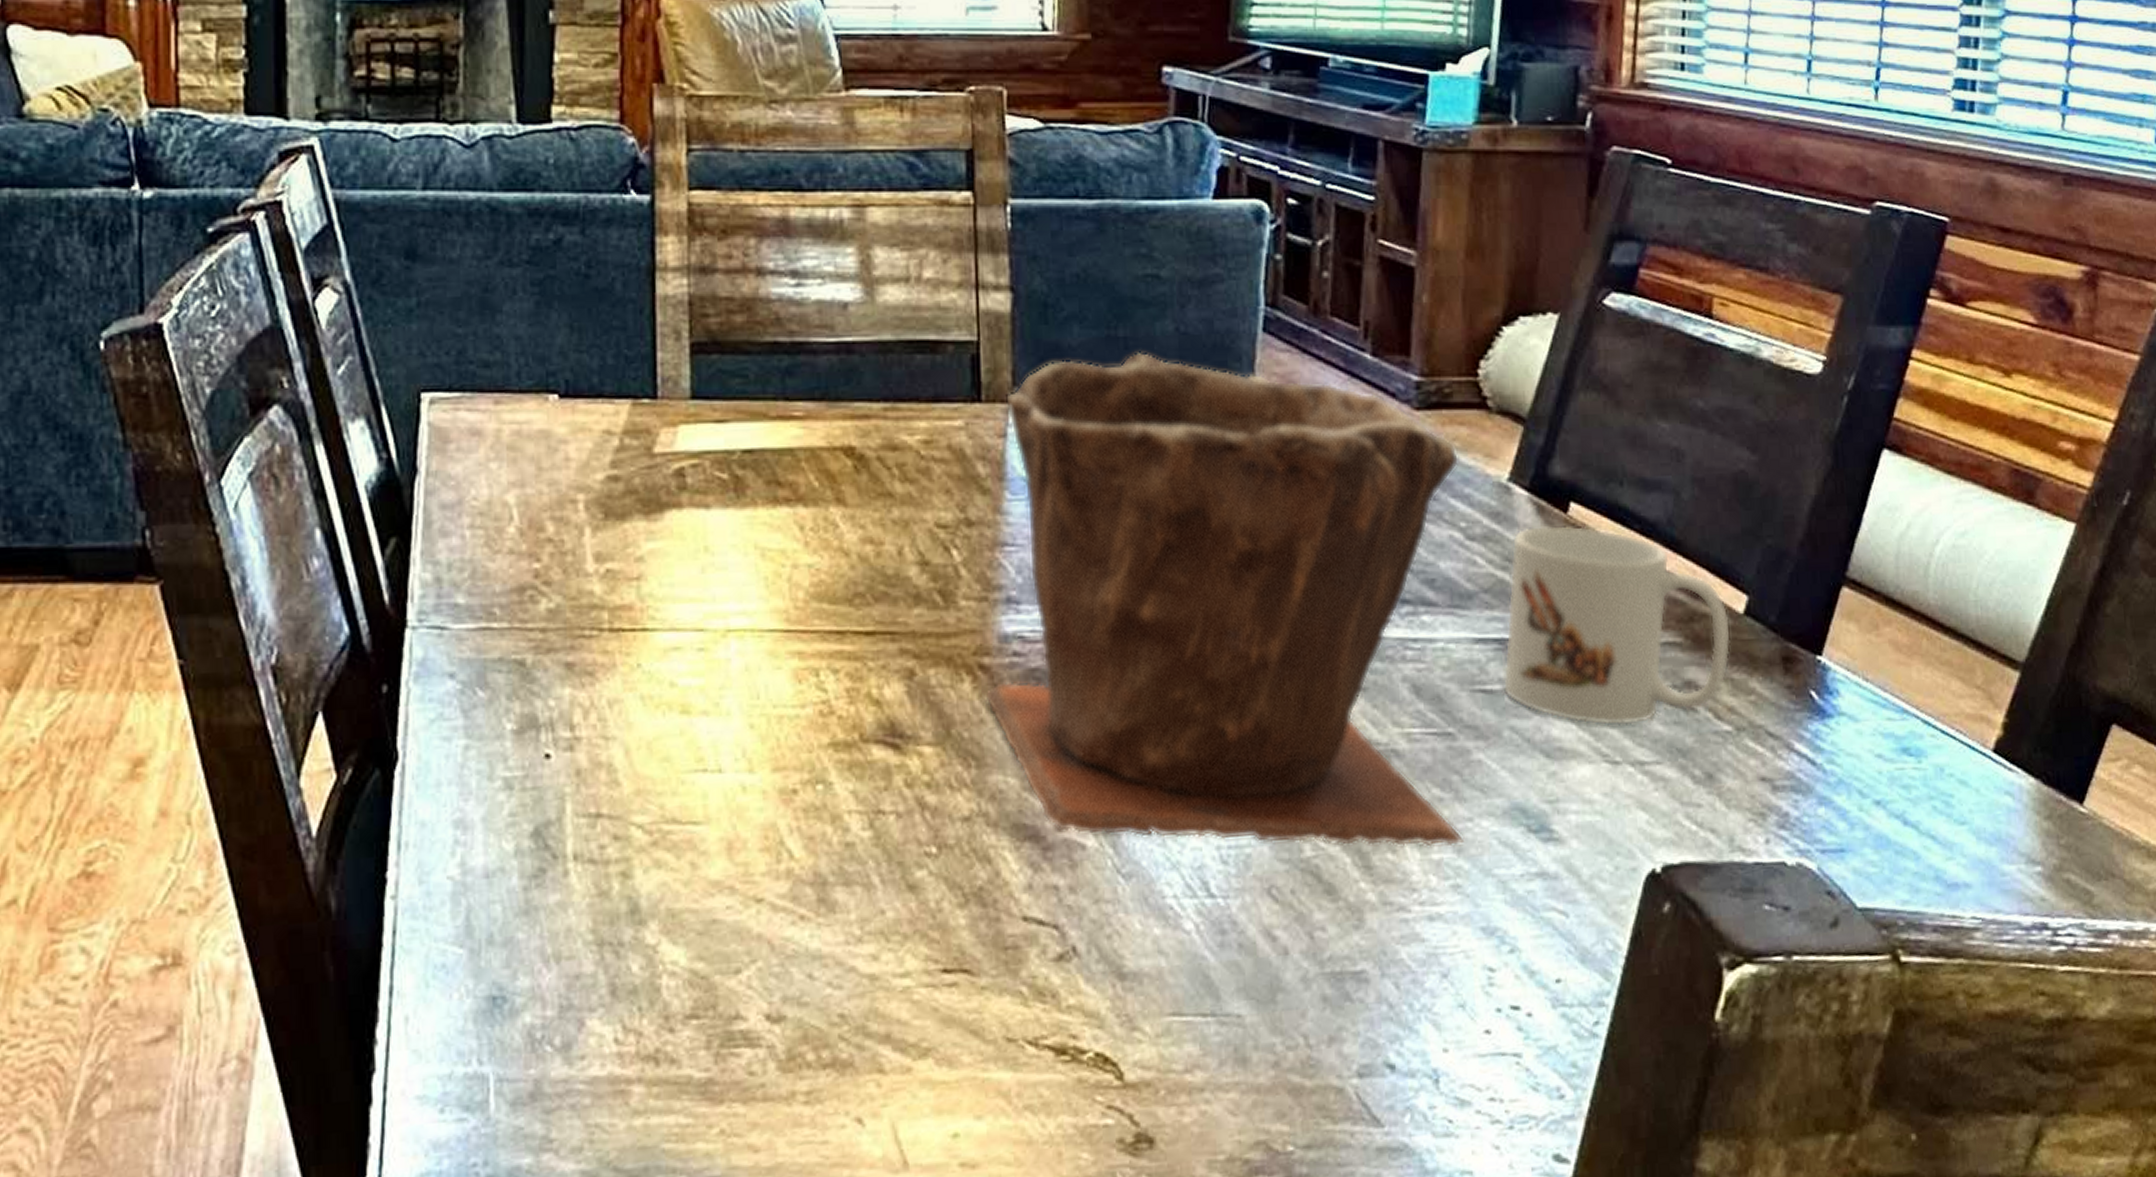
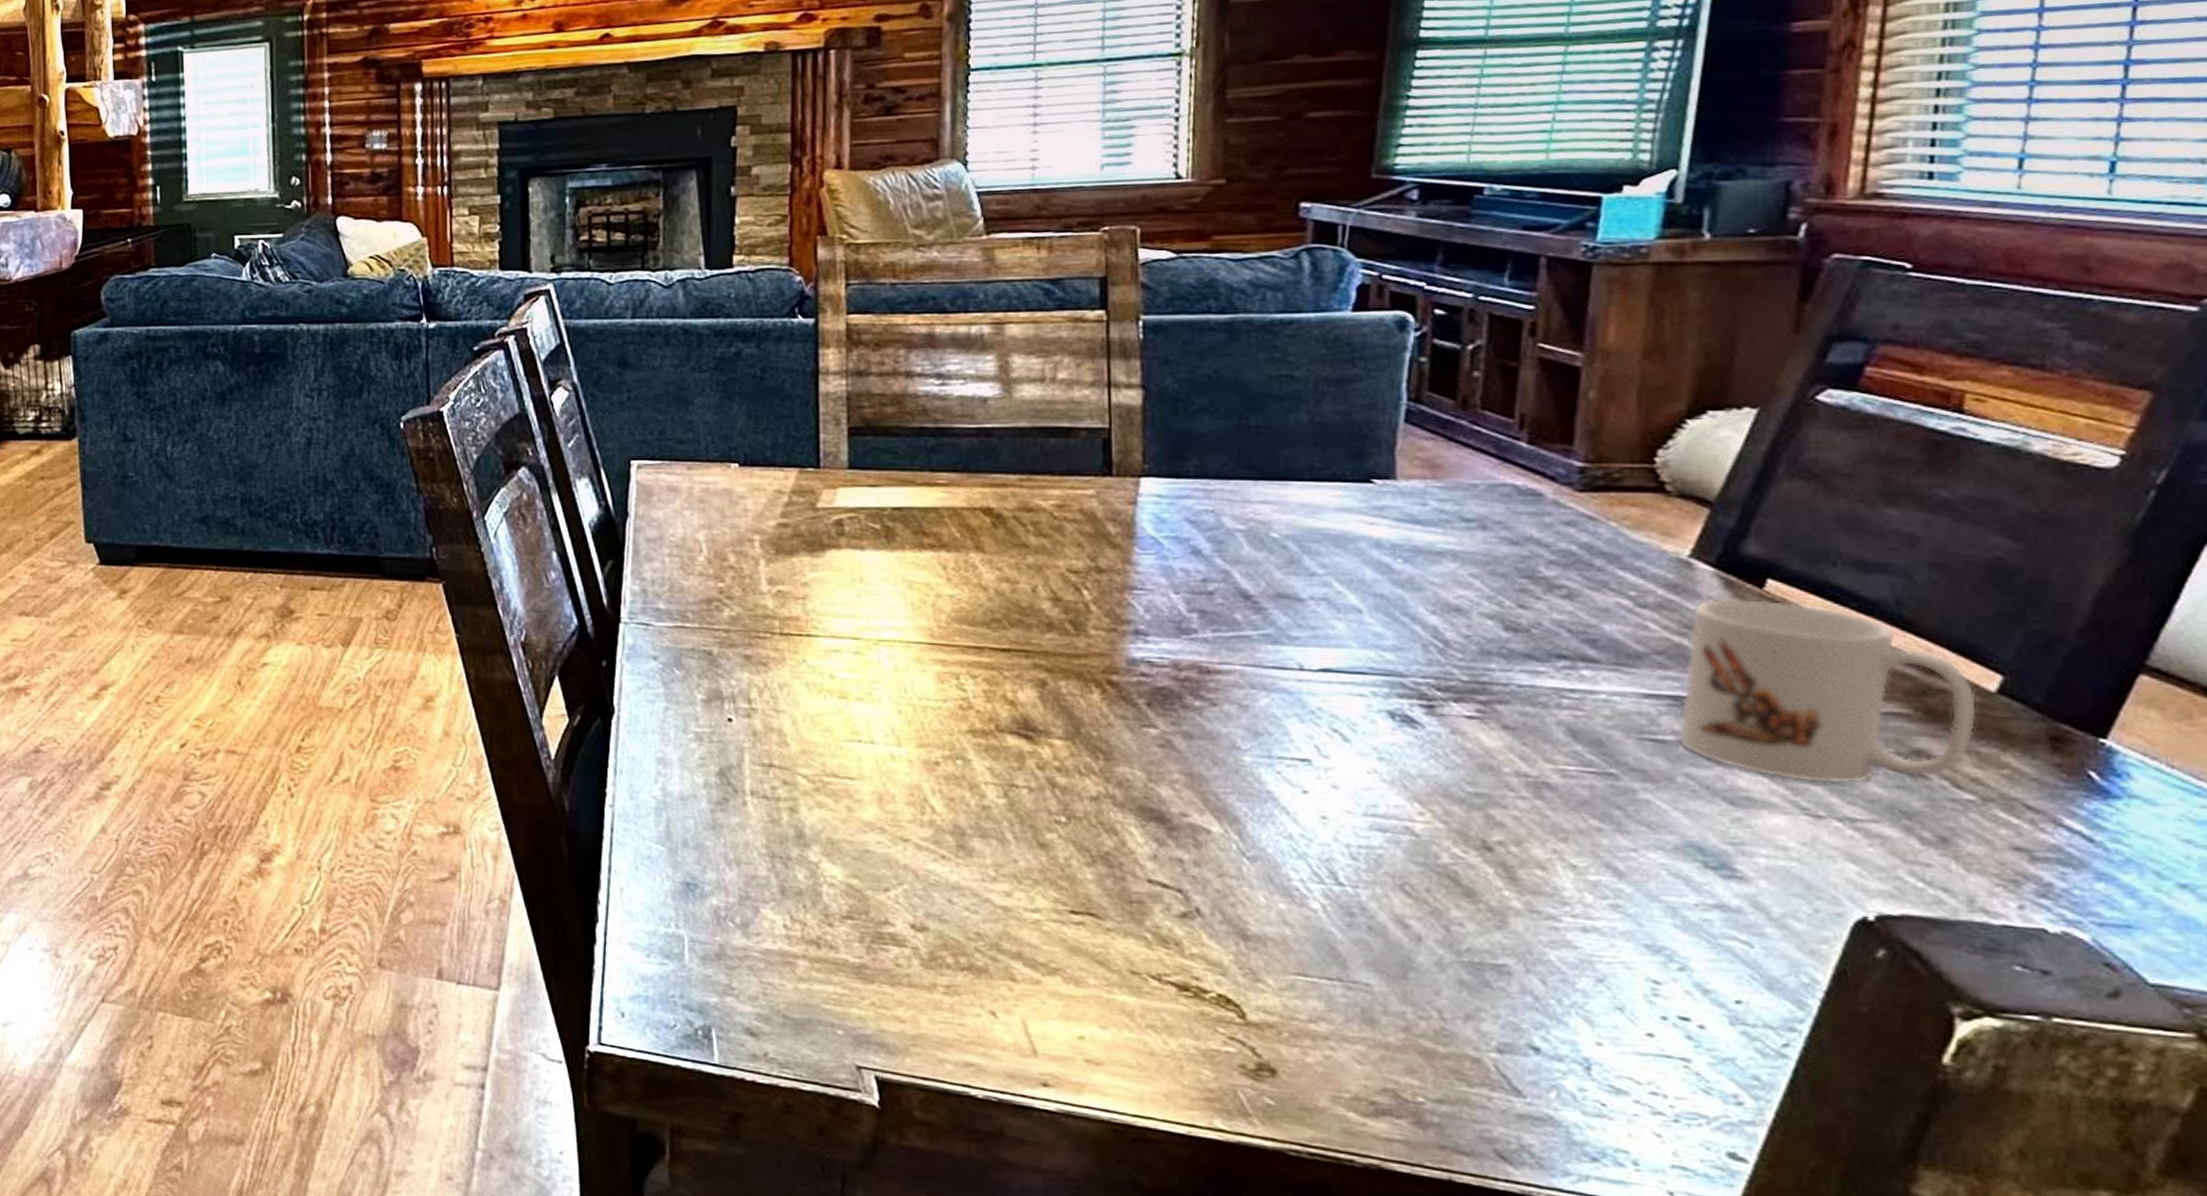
plant pot: present [985,351,1465,847] -> none [1113,438,1630,872]

